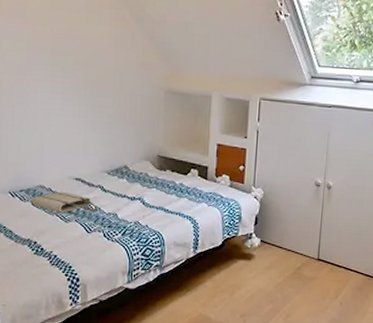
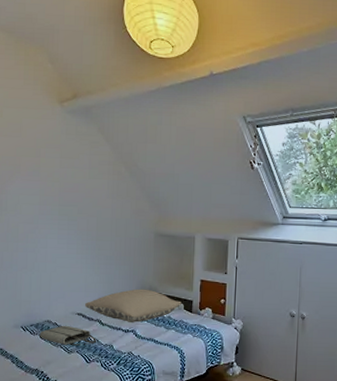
pillow: none [84,152,196,190] -> present [85,289,182,323]

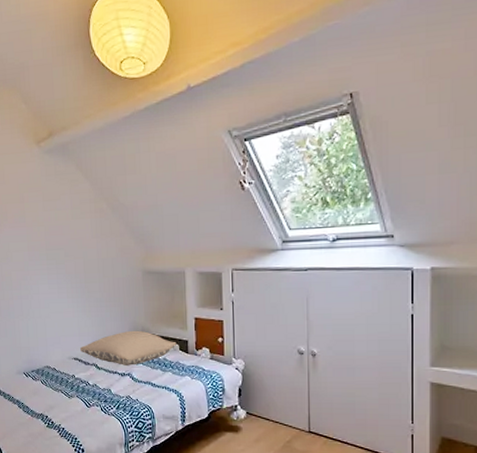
tote bag: present [40,325,96,346] -> none [41,370,94,390]

